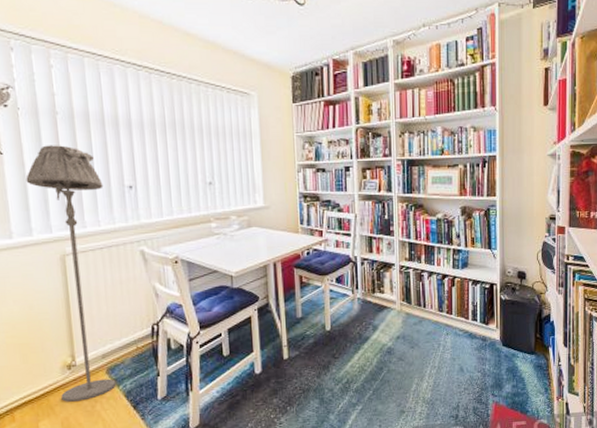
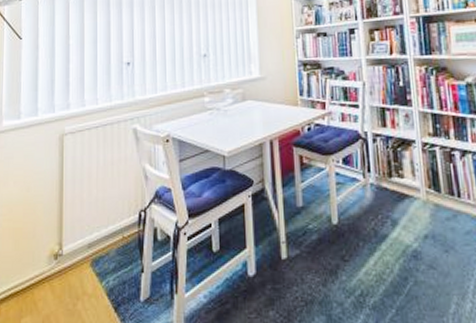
floor lamp: present [26,145,117,402] -> none [38,27,104,297]

